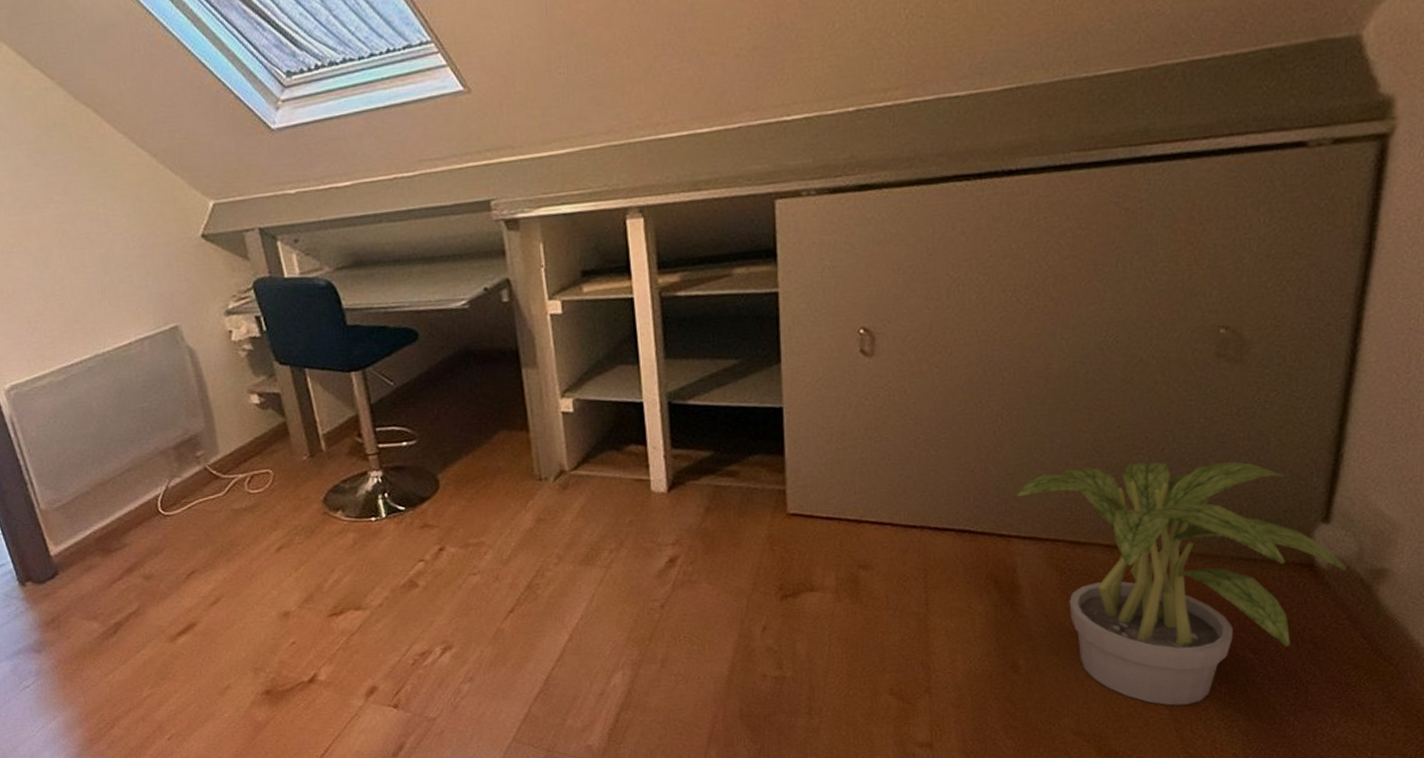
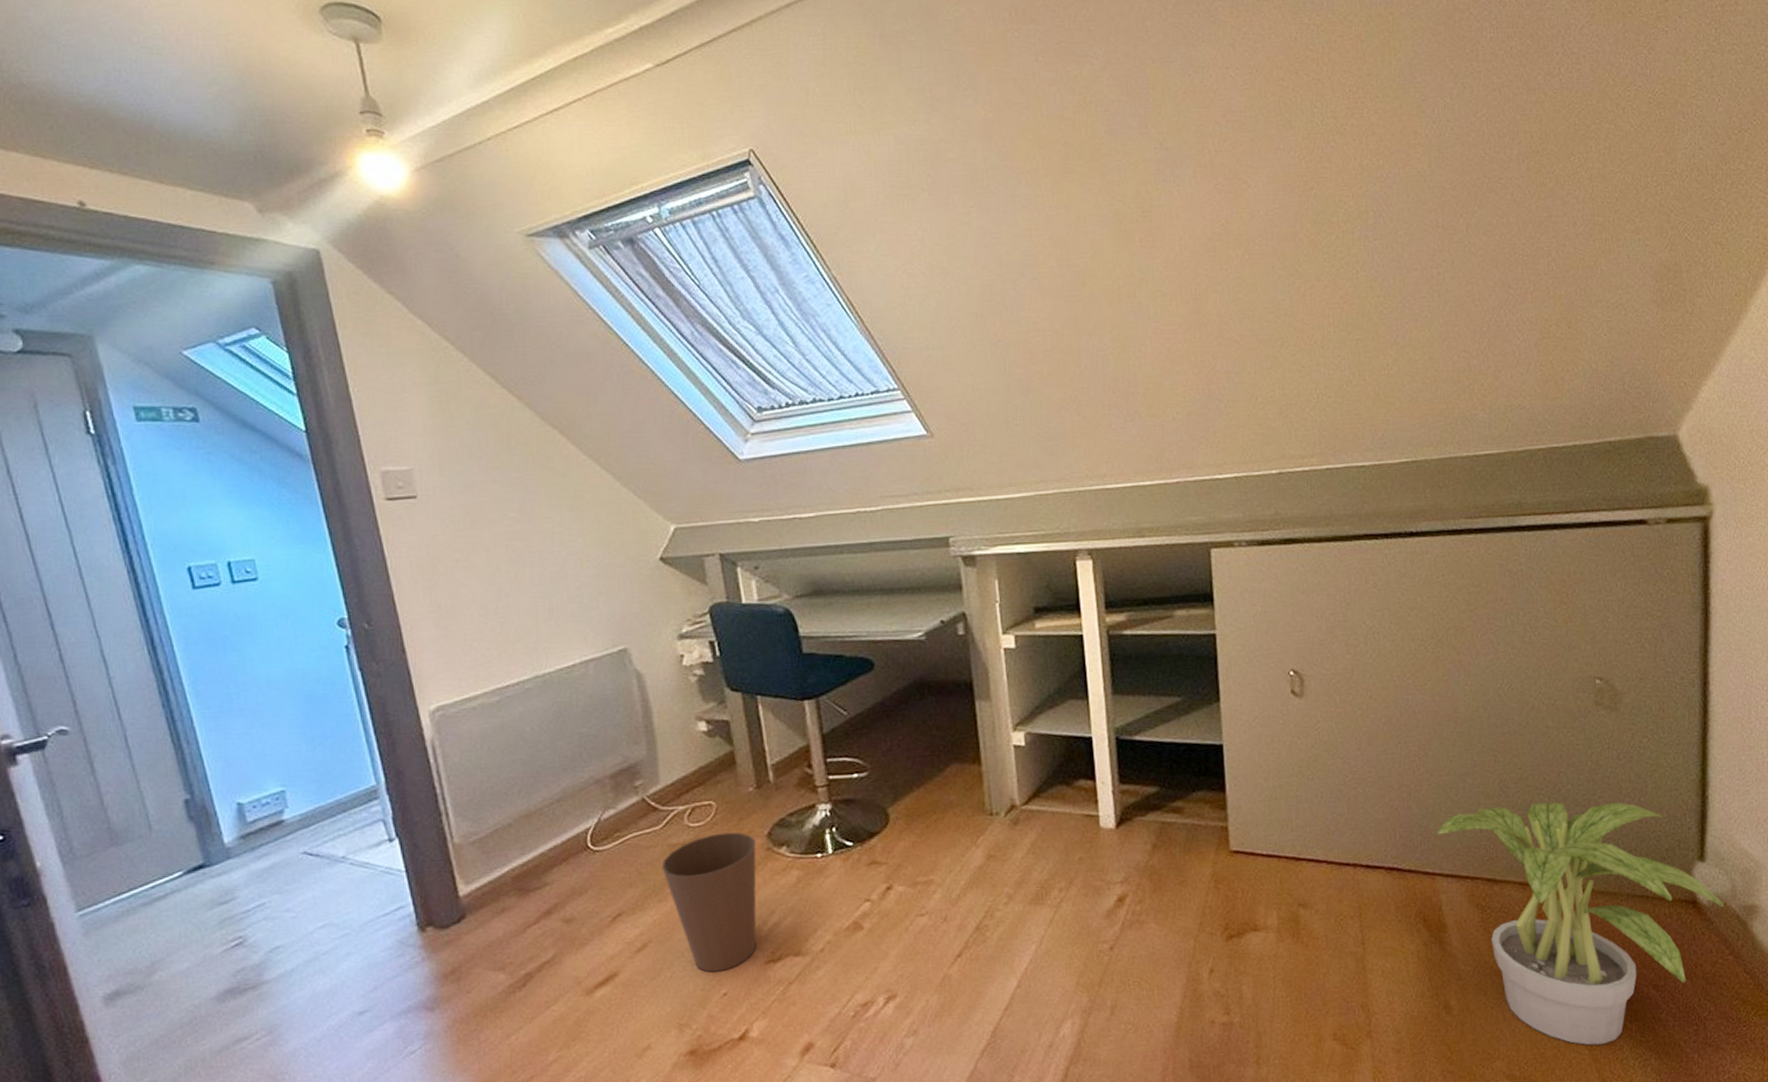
trash bin: none [227,498,319,624] -> present [661,832,757,973]

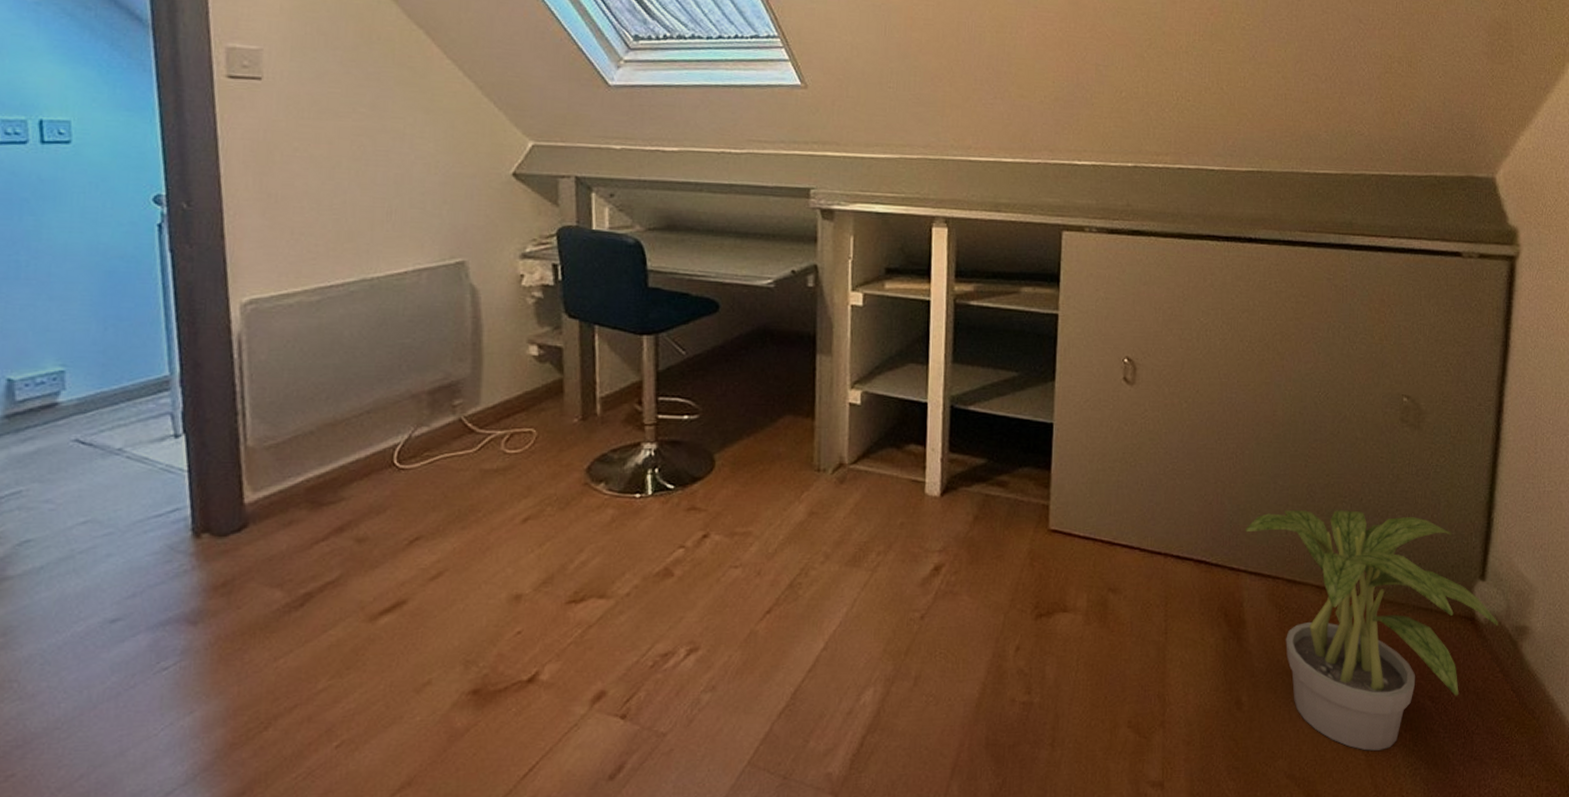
trash bin: present [661,832,757,973] -> none [469,463,573,608]

